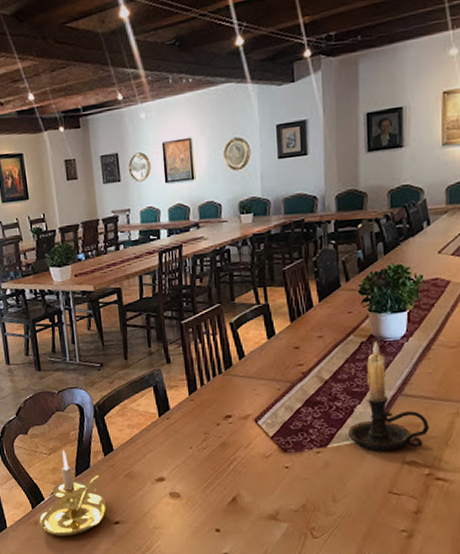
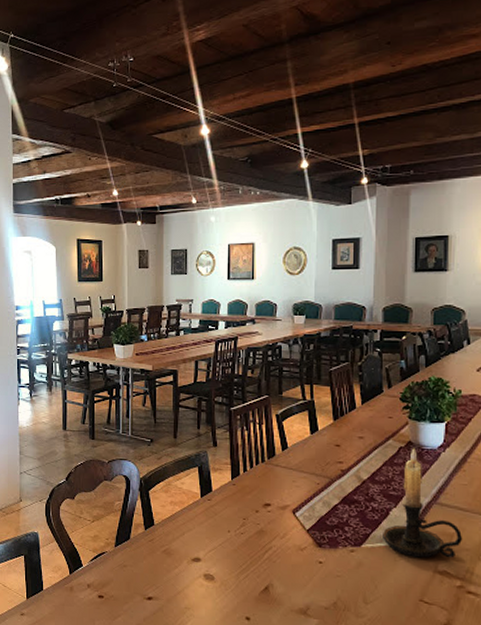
candle holder: present [39,450,106,537] -> none [75,518,141,607]

